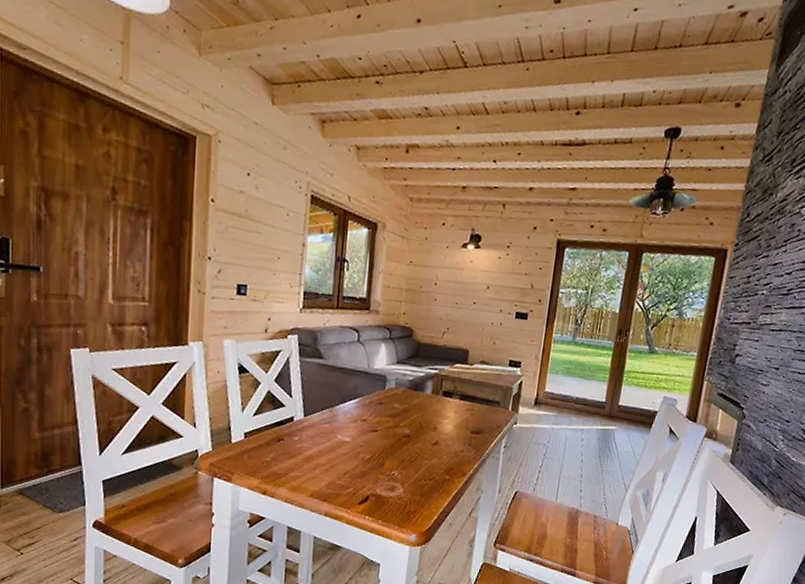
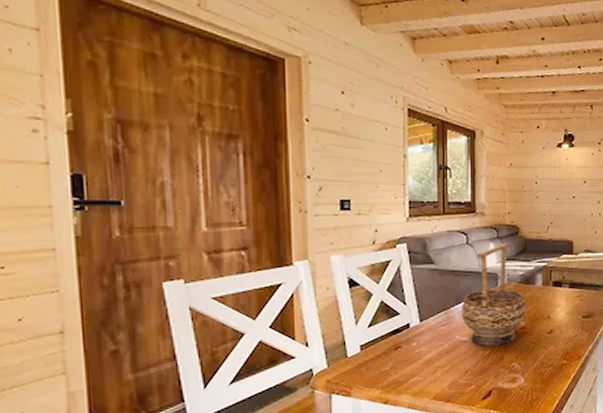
decorative bowl: none [346,344,413,451] -> present [462,242,526,346]

